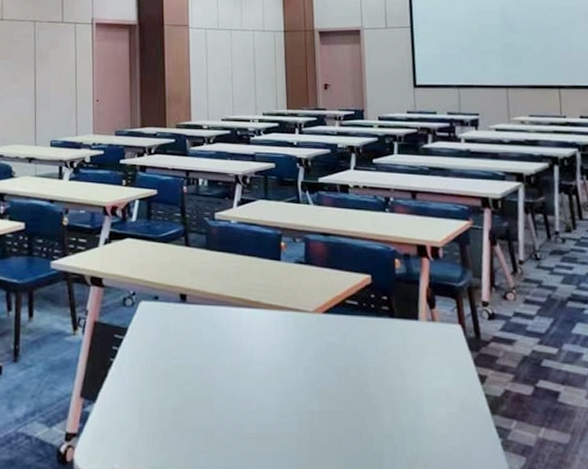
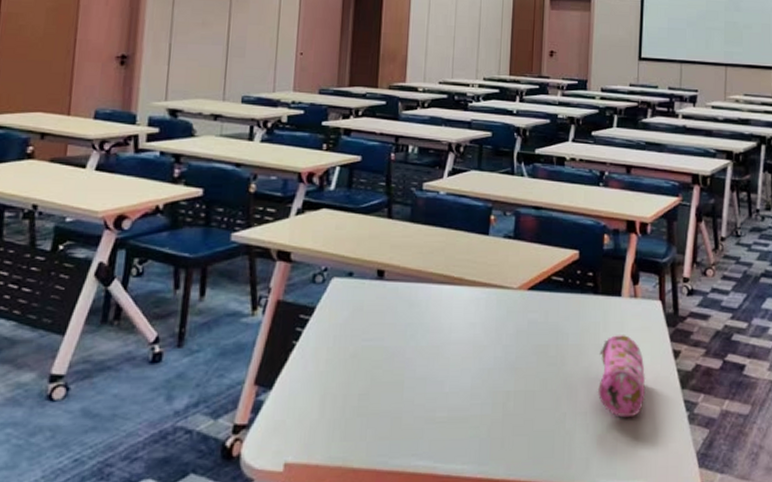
pencil case: none [401,358,453,442] -> present [597,335,646,418]

